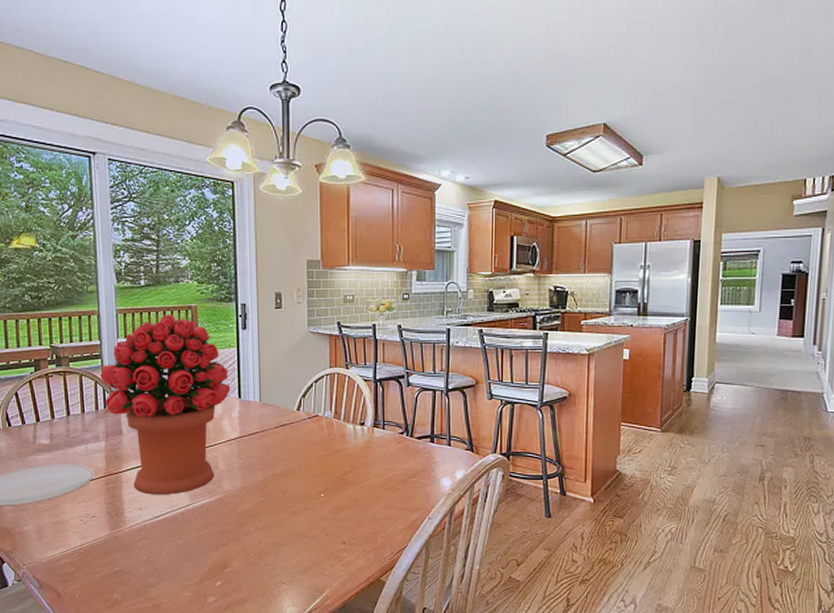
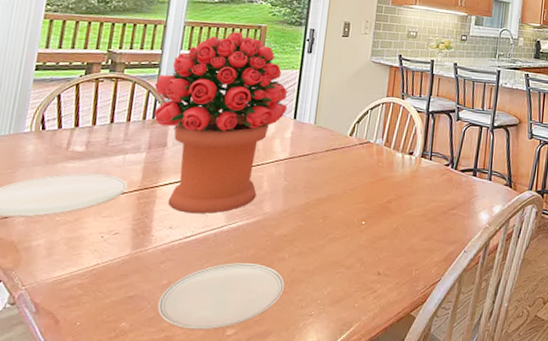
plate: none [142,538,254,599] -> present [157,263,285,331]

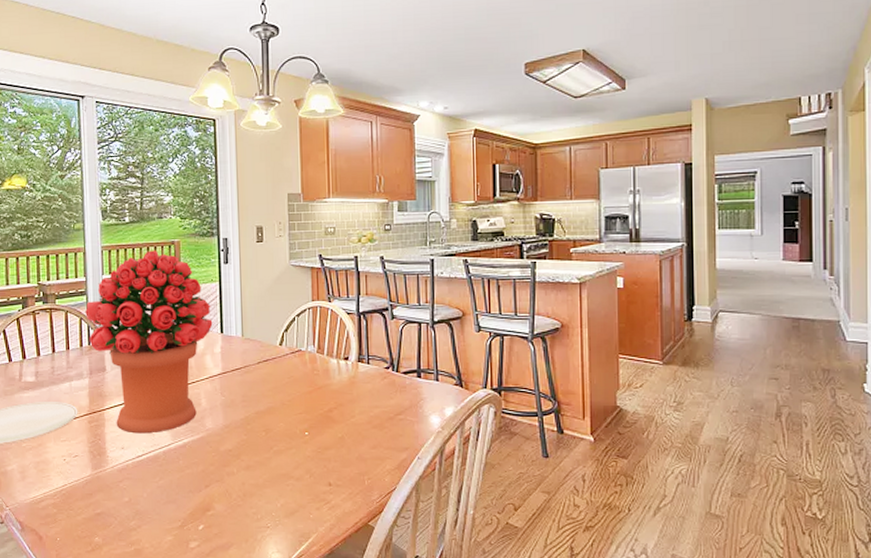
plate: present [157,263,285,331] -> none [123,479,237,544]

